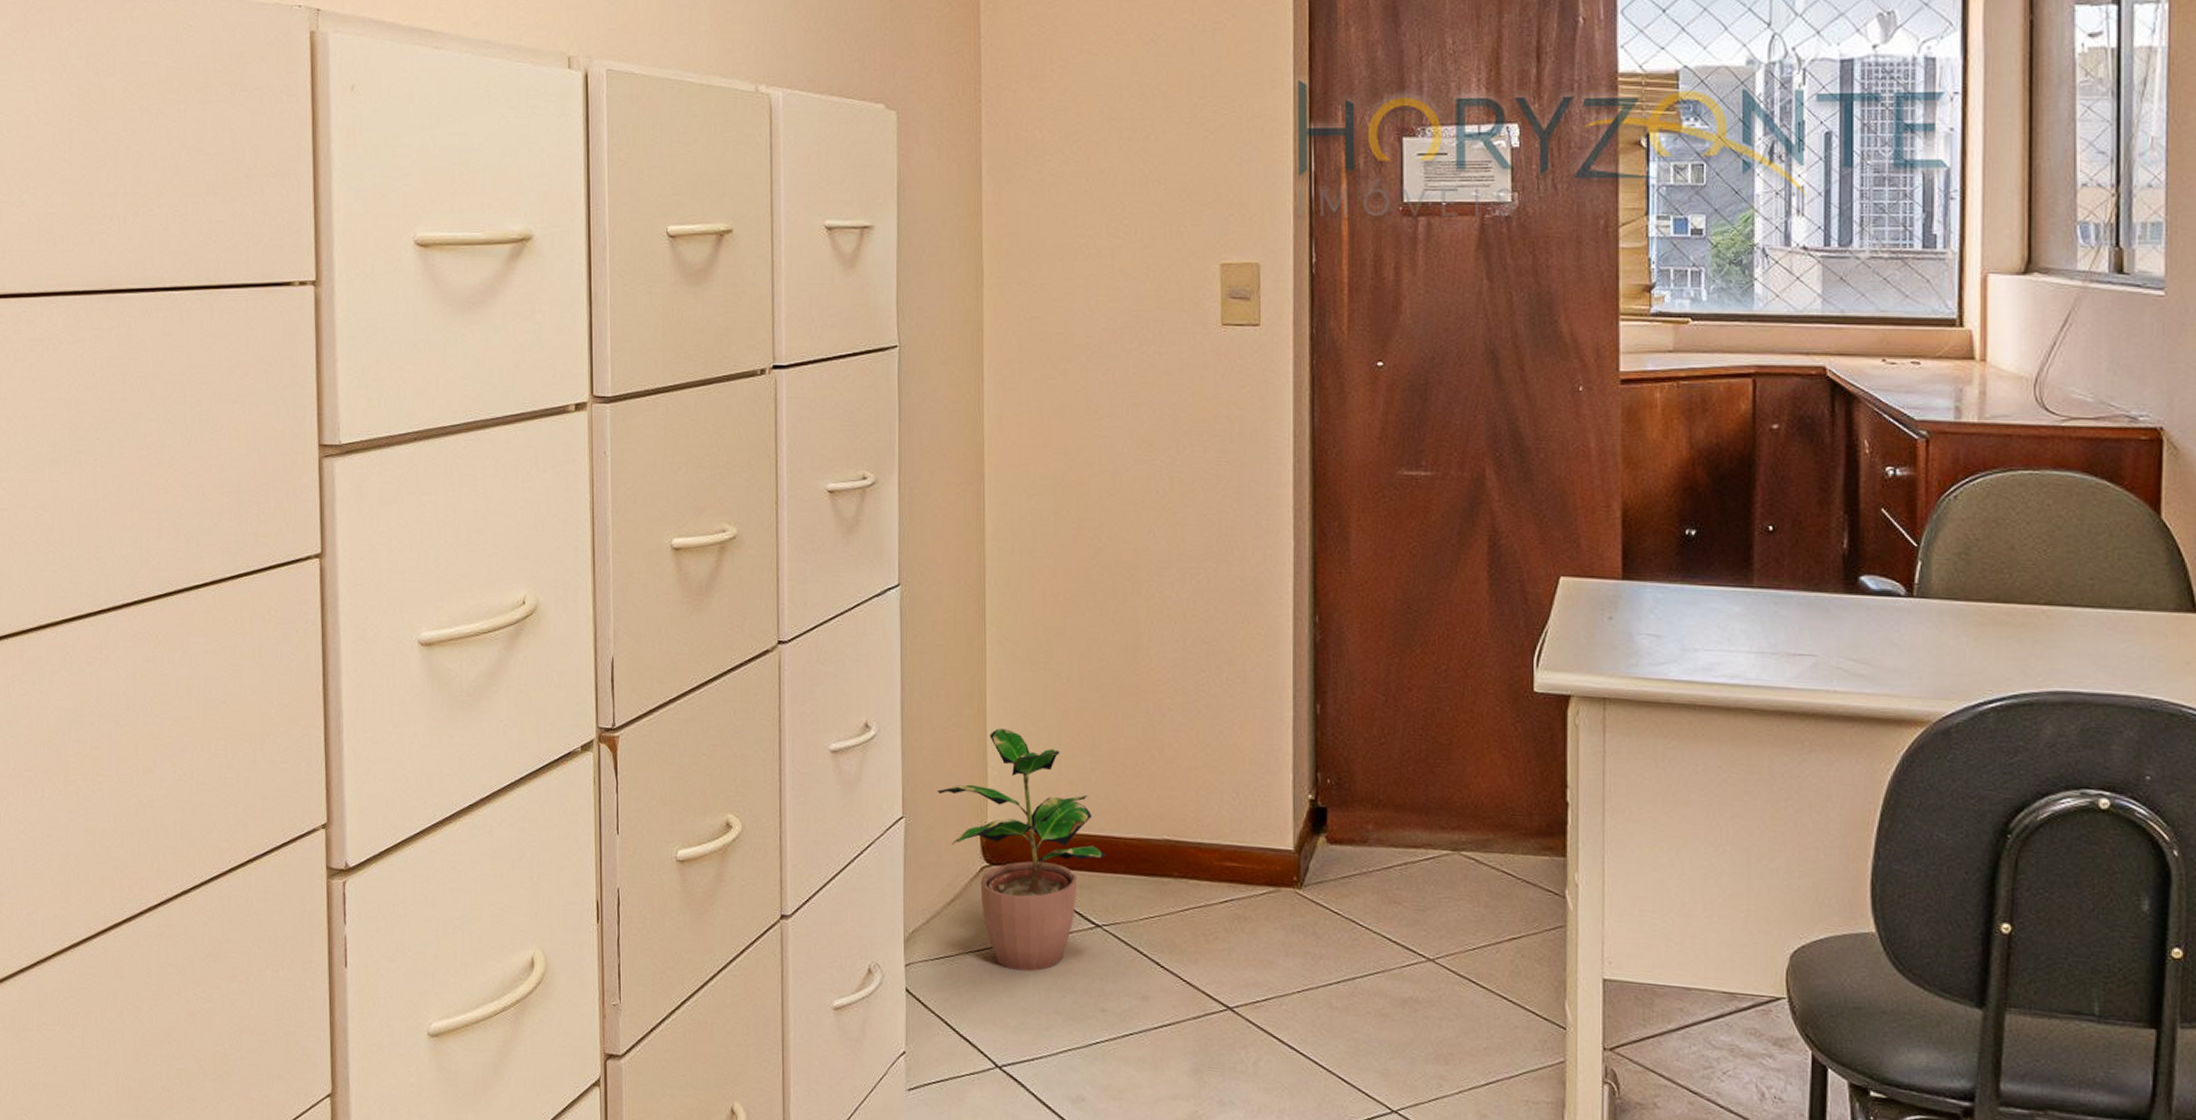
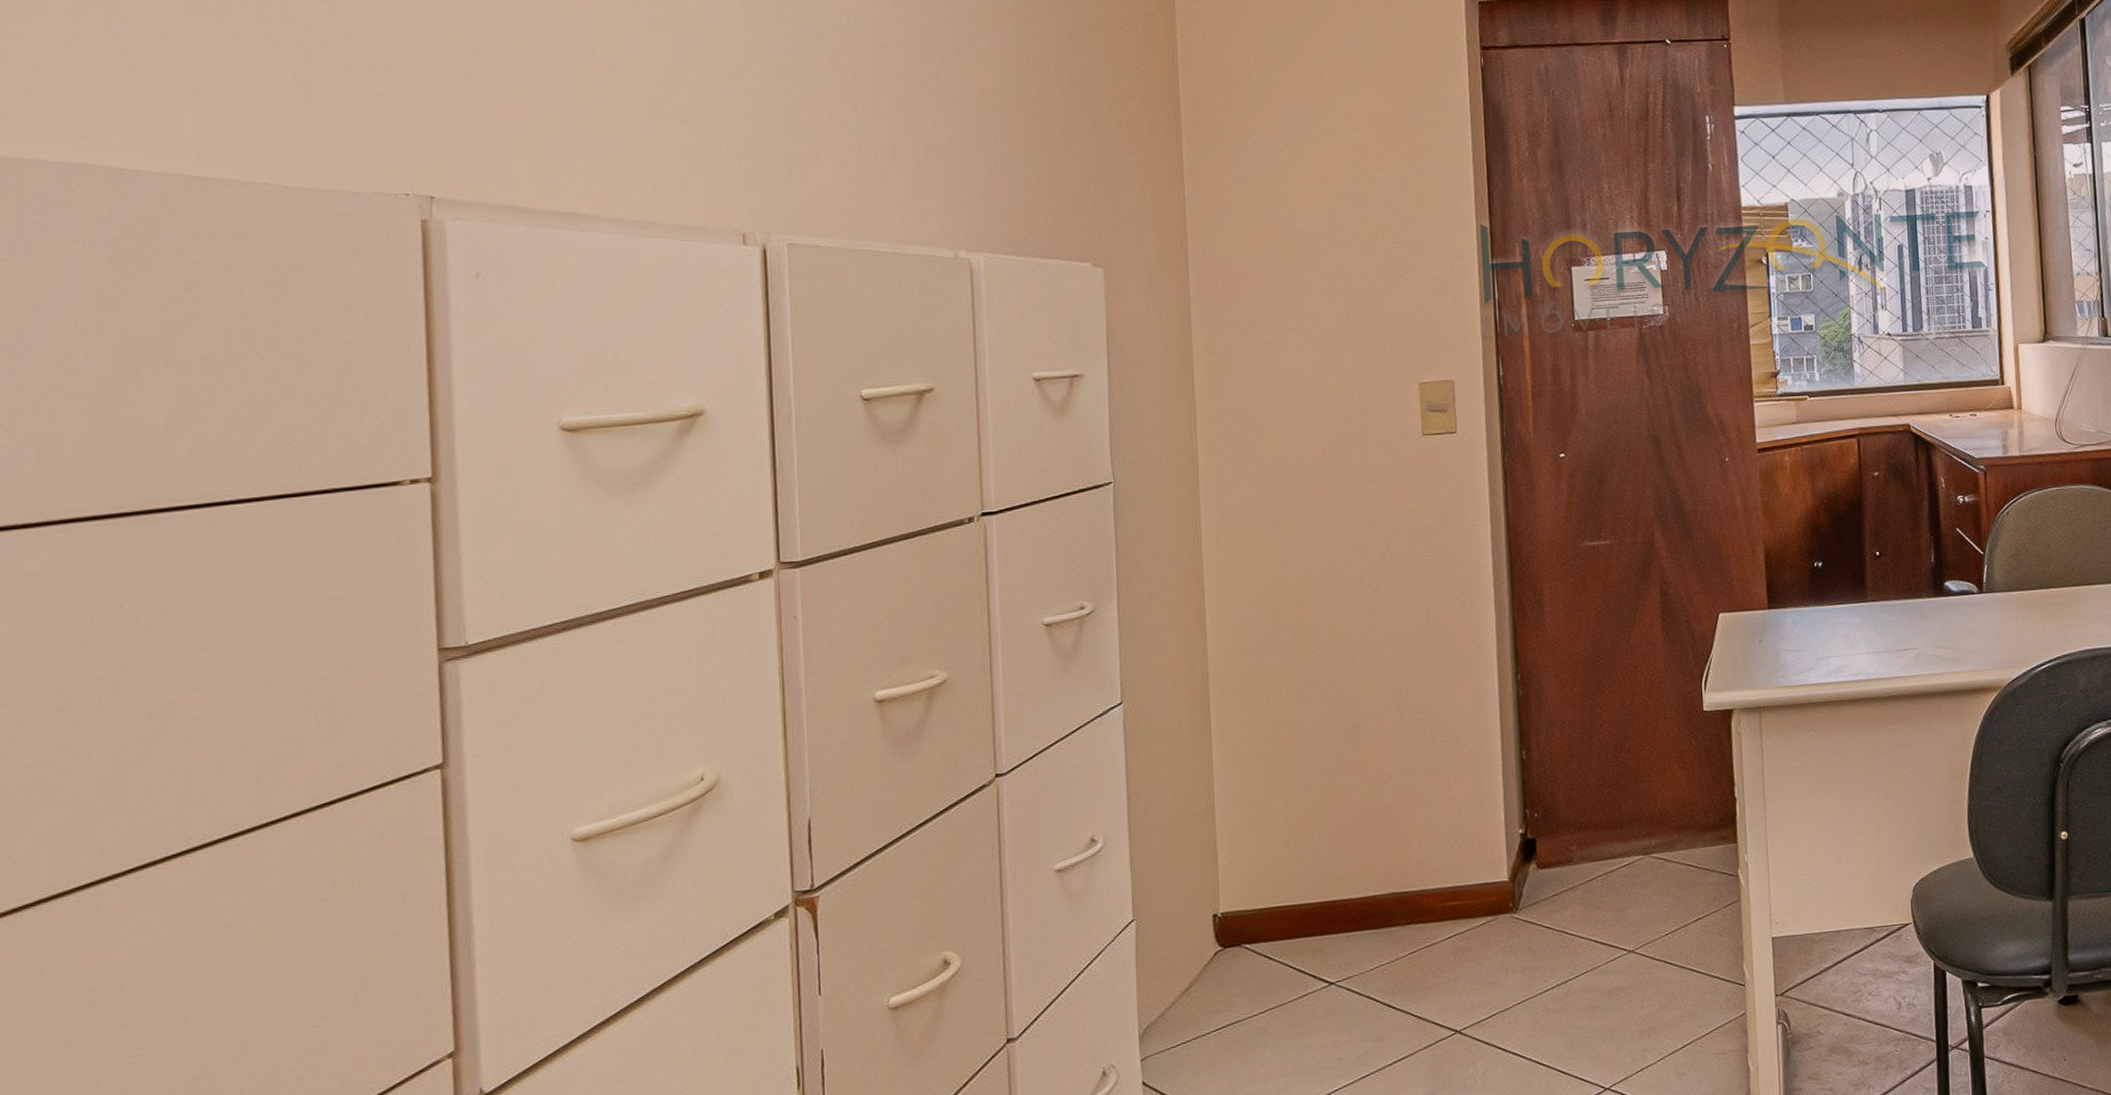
potted plant: present [938,728,1106,972] -> none [1168,819,1337,1042]

